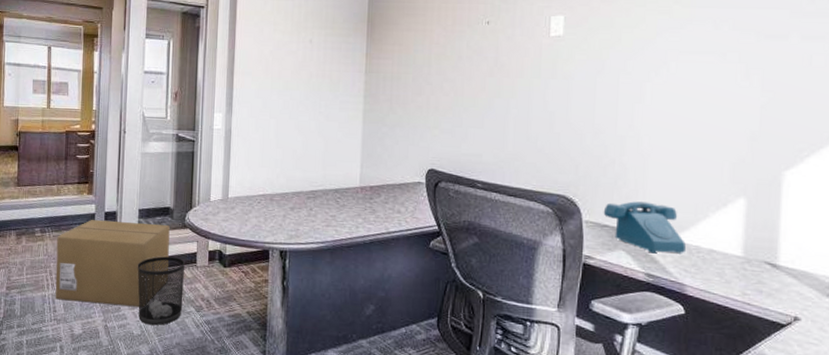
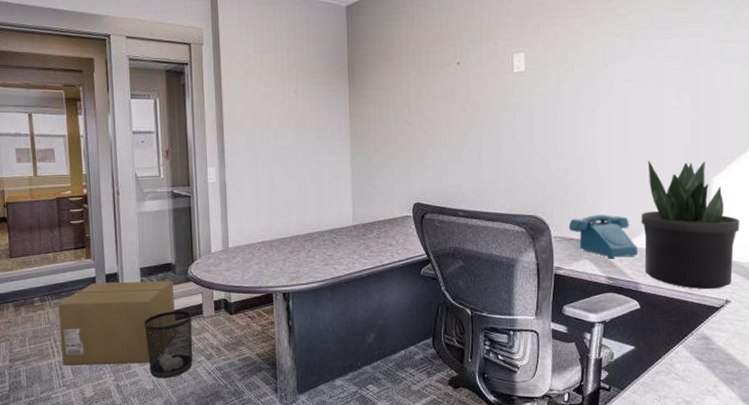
planter: none [691,146,817,302] -> present [641,161,740,289]

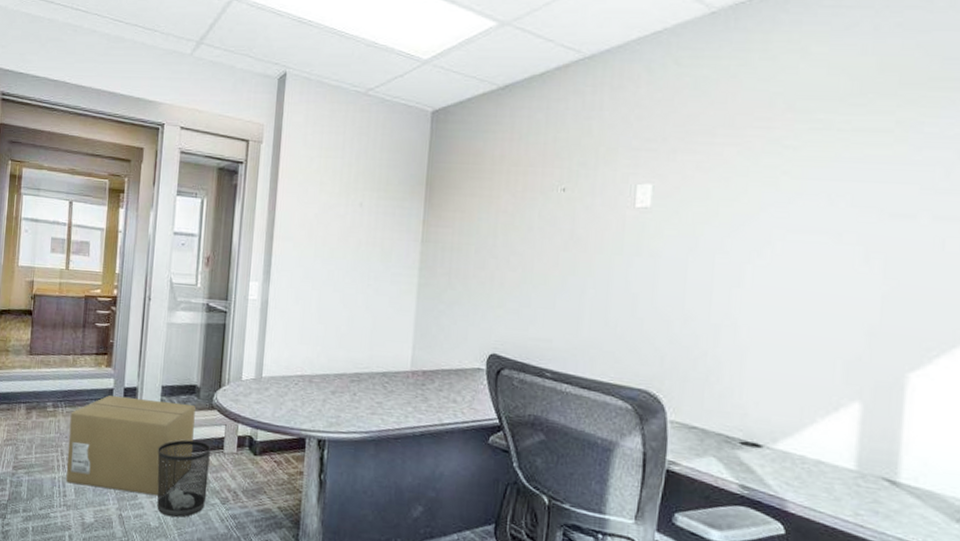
telephone: present [568,215,637,259] -> none [691,400,788,464]
planter: present [641,161,740,289] -> none [796,340,947,527]

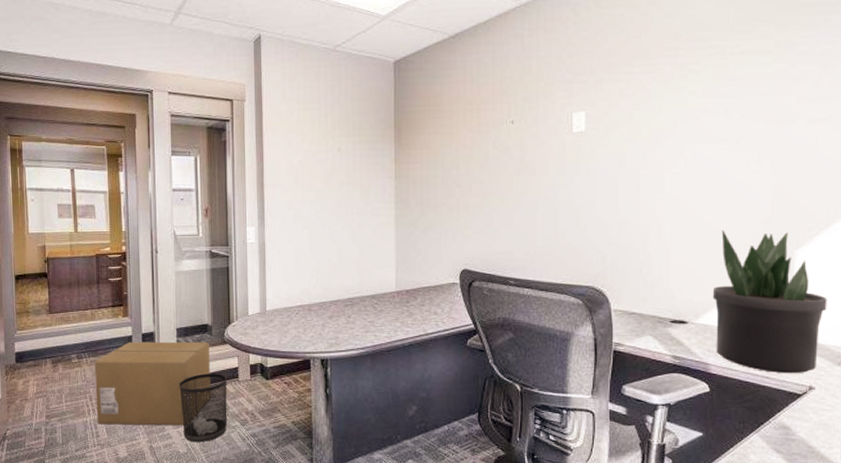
planter: none [796,340,947,527] -> present [712,230,827,373]

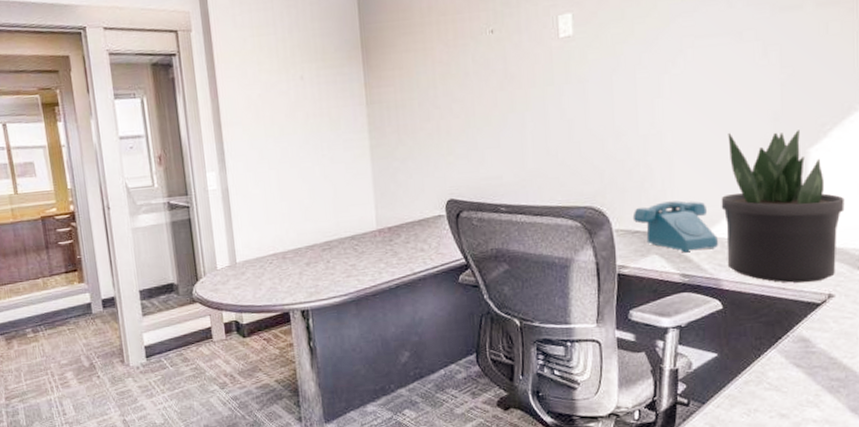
box: present [94,342,211,426] -> none [52,303,184,402]
waste bin: present [179,373,228,443] -> none [148,335,205,412]
telephone: none [630,288,708,336] -> present [632,200,718,253]

